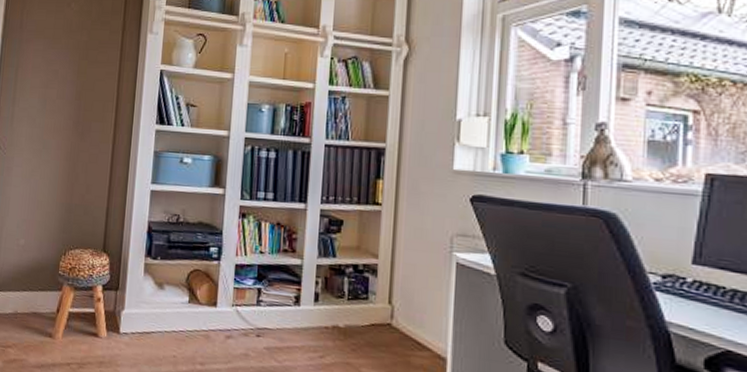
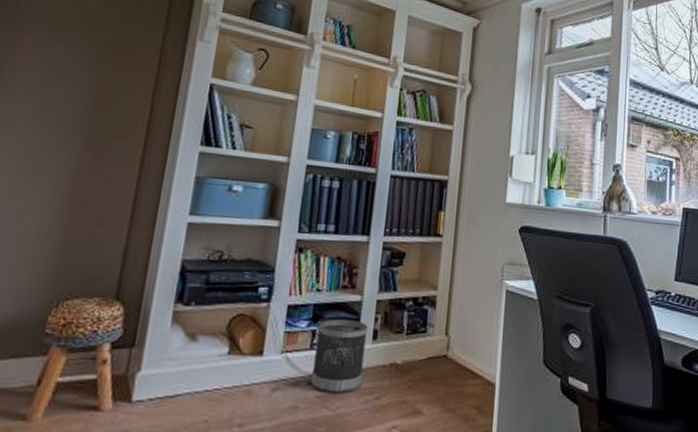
wastebasket: none [258,279,310,348] -> present [310,319,369,393]

